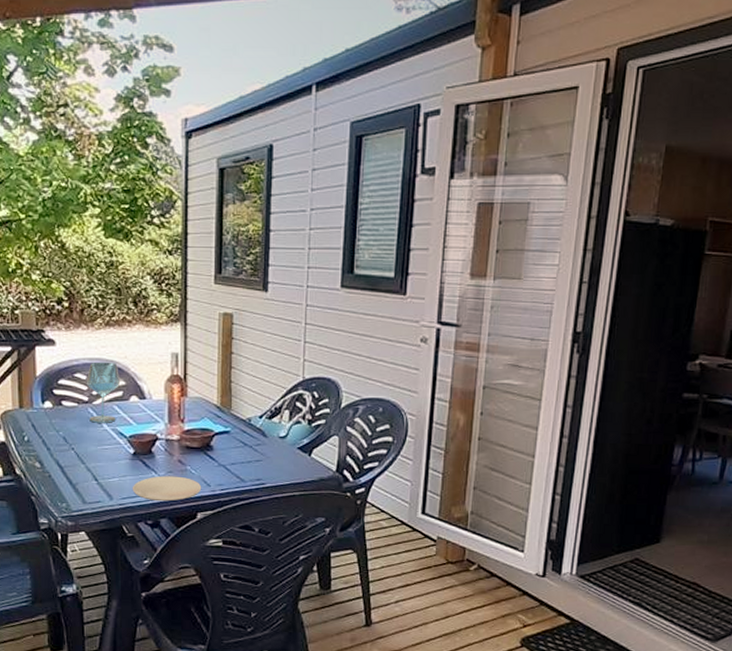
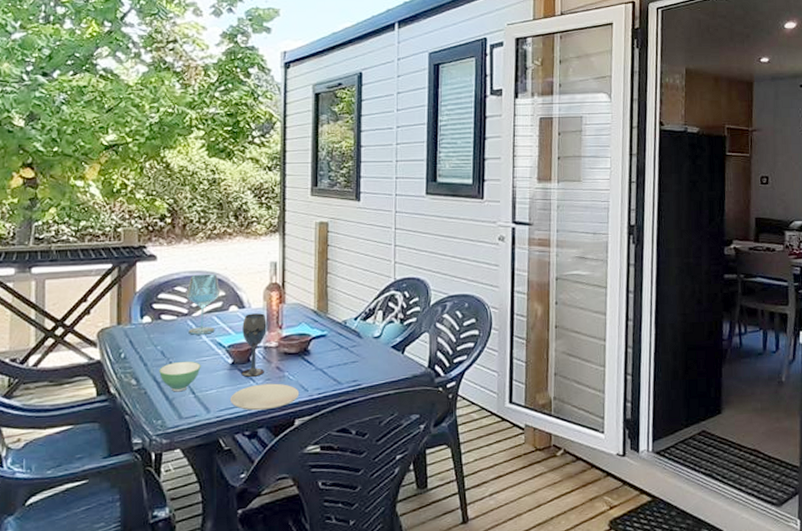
bowl: none [62,448,103,478] -> present [159,361,201,392]
wine glass: none [143,405,168,468] -> present [241,313,267,377]

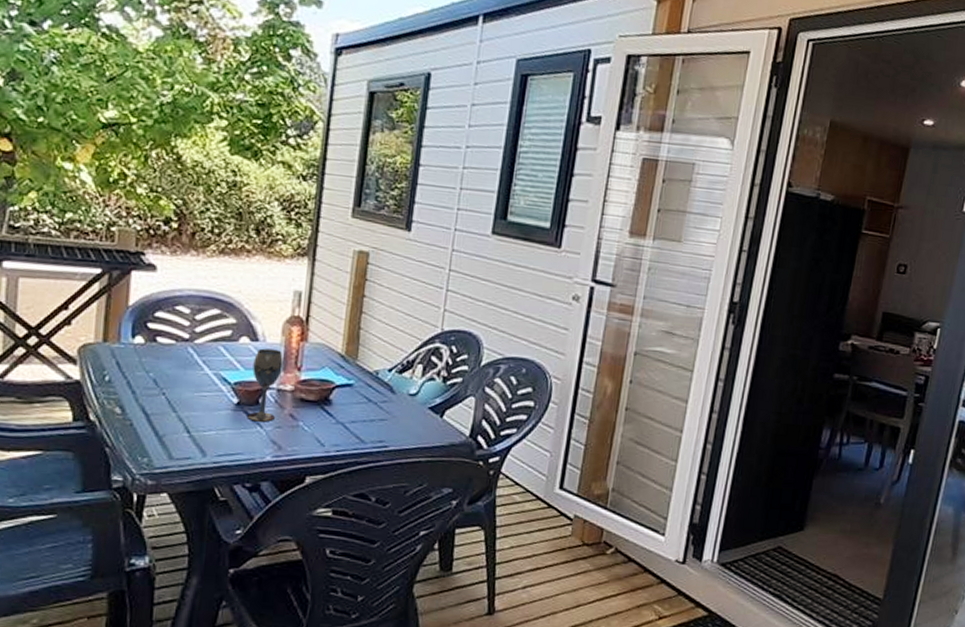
bowl: present [159,361,201,392] -> none [149,393,200,429]
wine glass: present [186,273,221,335] -> none [188,294,231,367]
plate: present [229,383,300,411] -> none [230,431,315,462]

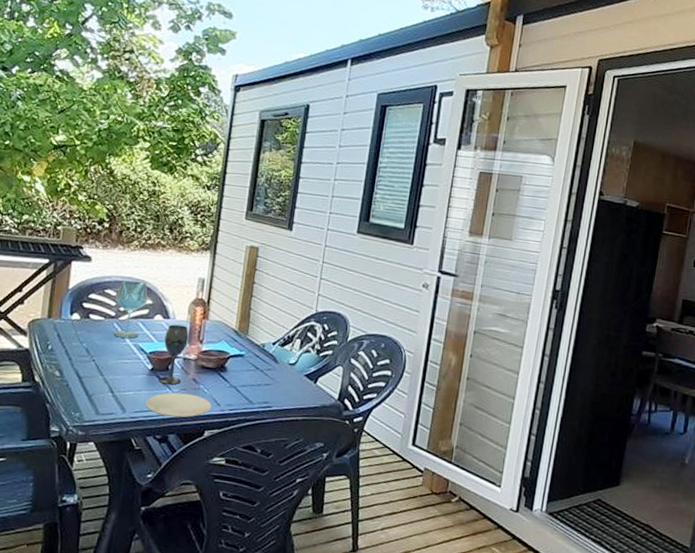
wine glass: none [188,294,231,367] -> present [113,280,148,339]
plate: none [230,431,315,462] -> present [145,392,212,418]

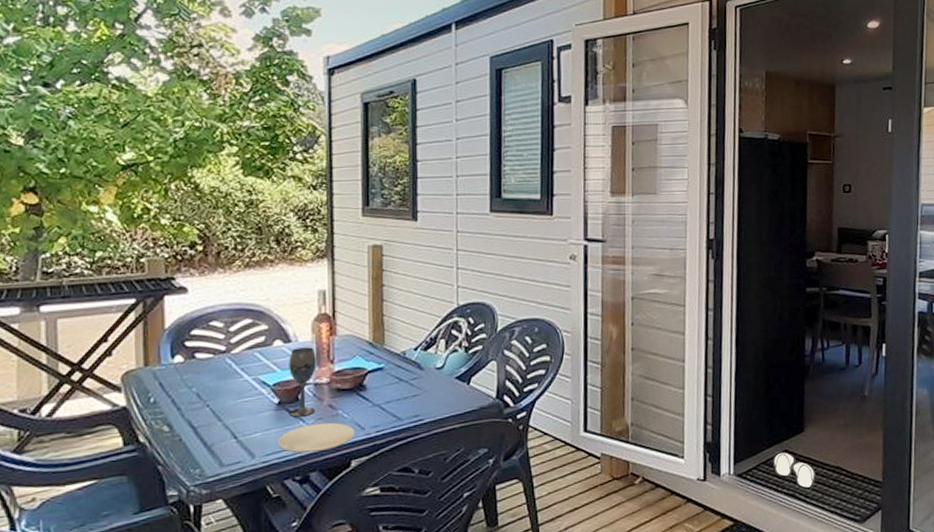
wine glass: present [113,280,148,339] -> none [223,305,263,374]
slippers: none [584,500,625,541] -> present [773,452,816,490]

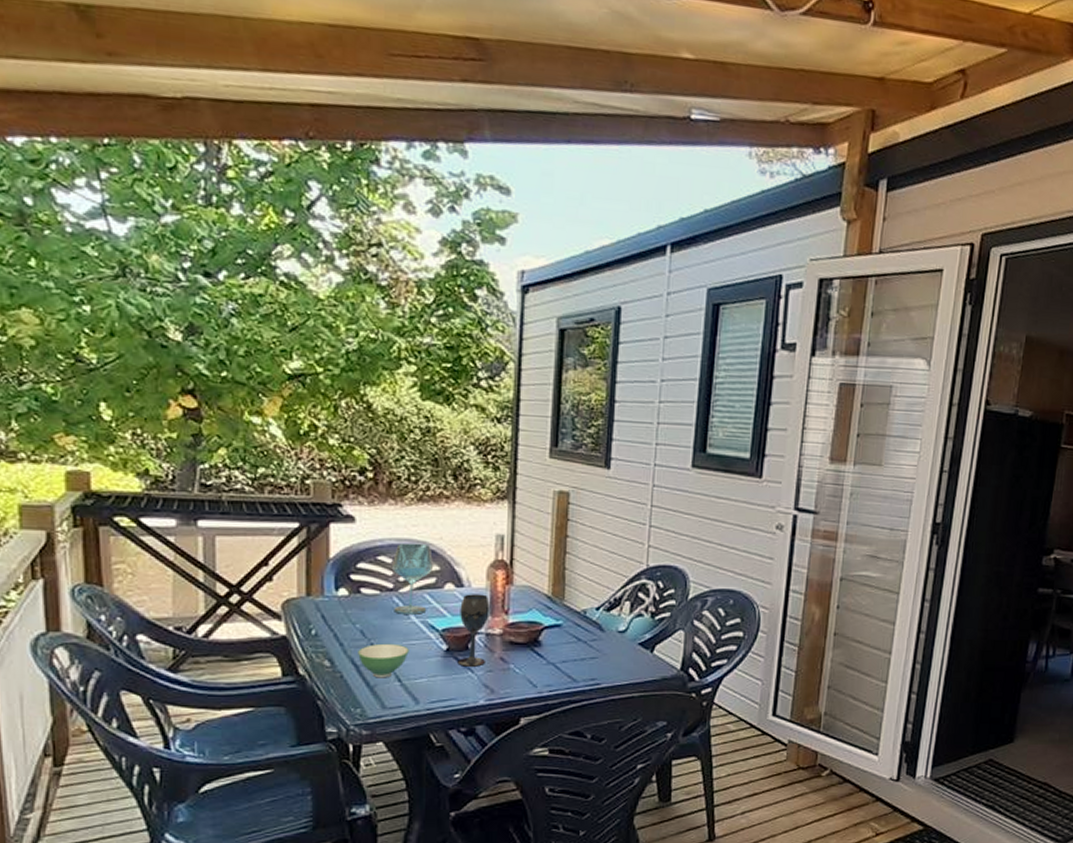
bowl: none [195,402,243,438] -> present [358,643,409,678]
wine glass: none [223,305,263,374] -> present [391,542,434,615]
plate: present [277,422,356,454] -> none [443,675,527,706]
slippers: present [773,452,816,490] -> none [974,761,1020,803]

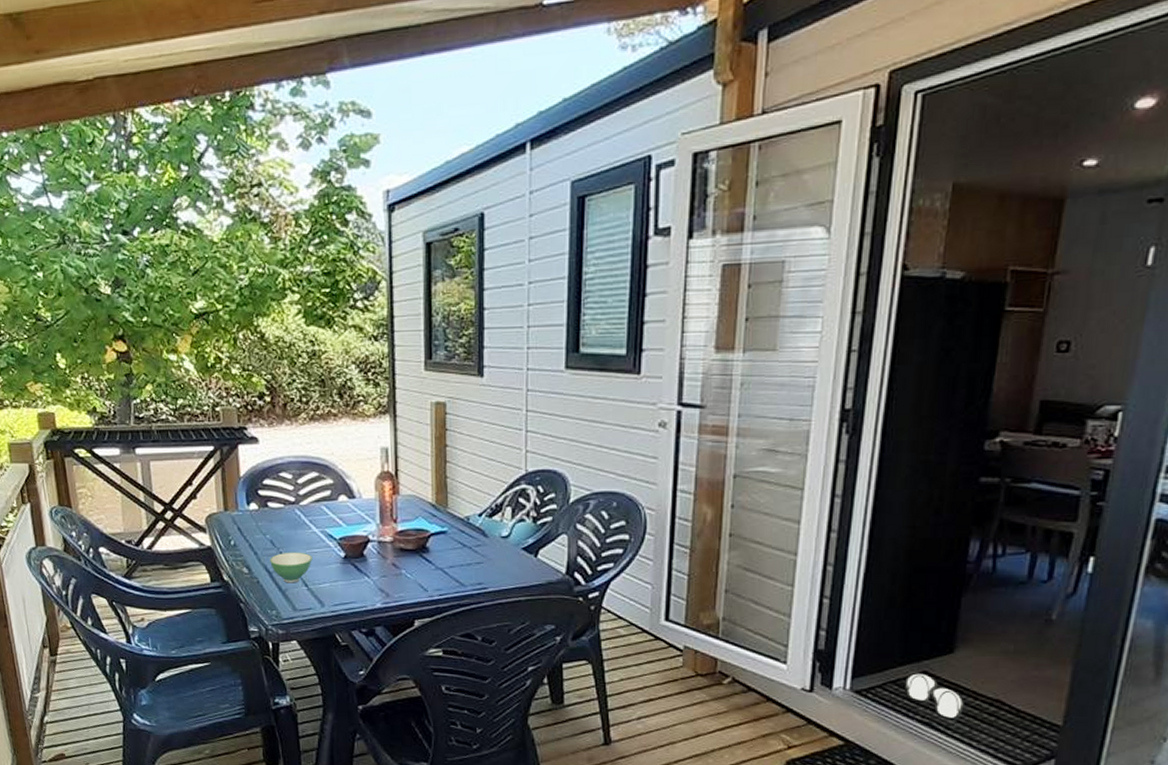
wine glass: present [391,542,434,615] -> none [291,459,328,525]
wine glass: present [457,594,490,667] -> none [353,504,380,572]
slippers: none [974,761,1020,803] -> present [905,673,964,721]

